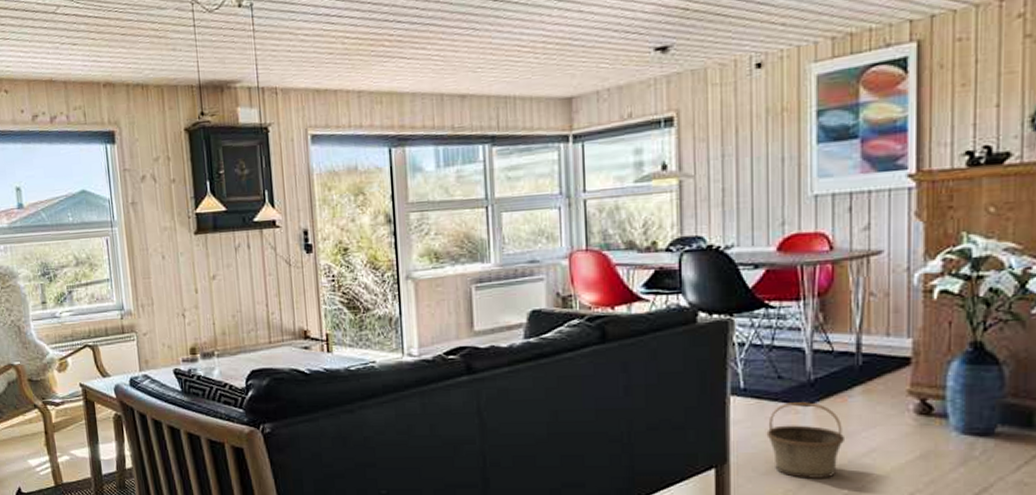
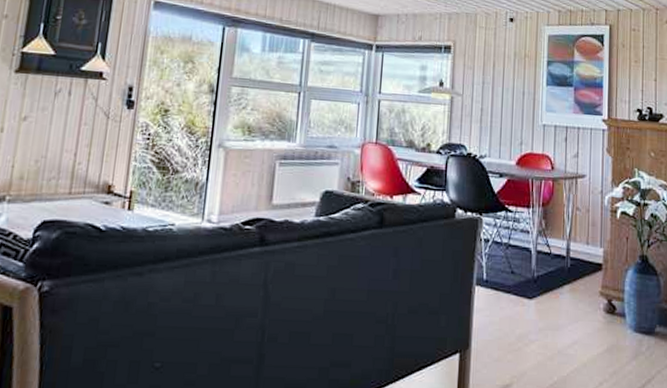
basket: present [766,402,844,478] -> none [500,295,556,366]

